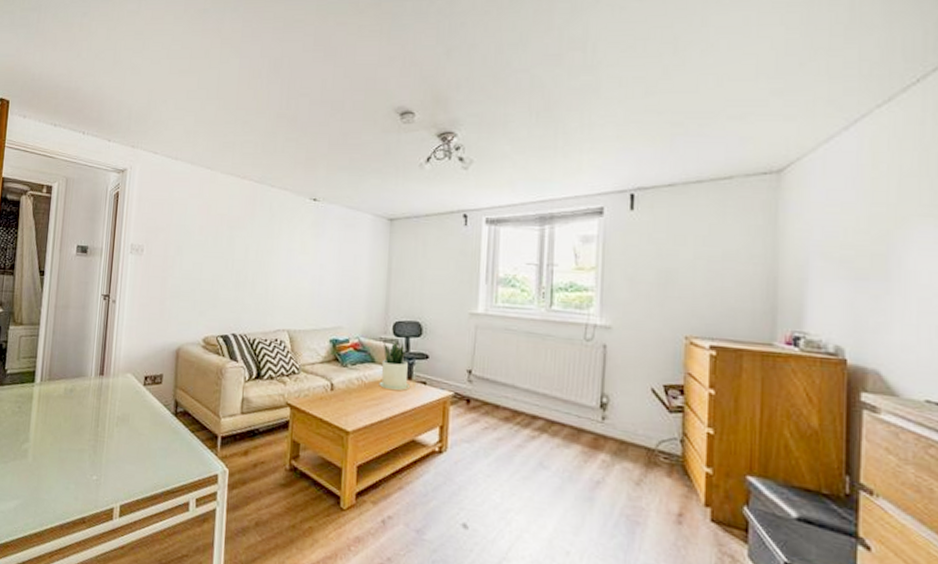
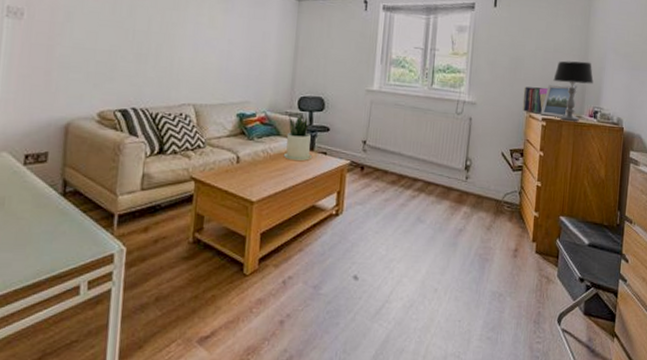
books: none [678,306,716,341] -> present [522,86,548,114]
picture frame: none [706,302,763,346] -> present [540,84,578,118]
table lamp: none [724,271,790,352] -> present [553,61,594,122]

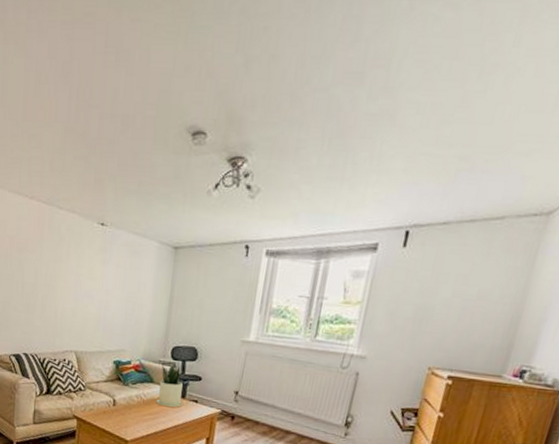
books: present [522,86,548,114] -> none [423,340,461,372]
picture frame: present [540,84,578,118] -> none [446,337,503,377]
table lamp: present [553,61,594,122] -> none [469,310,529,382]

